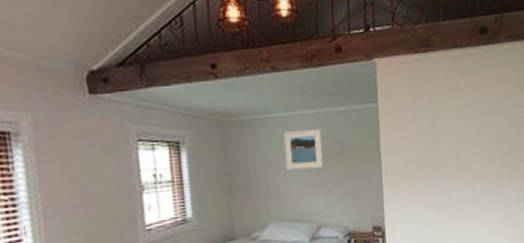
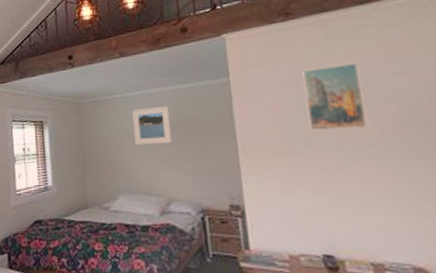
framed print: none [437,97,479,157] -> present [302,62,367,131]

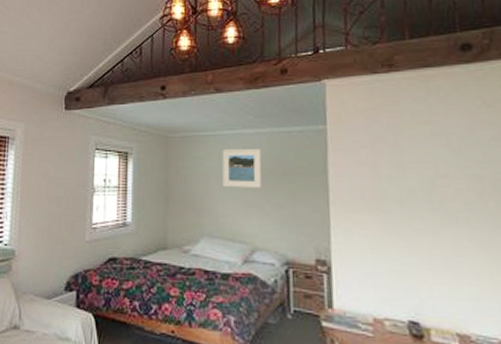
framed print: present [302,62,367,131] -> none [401,122,463,191]

